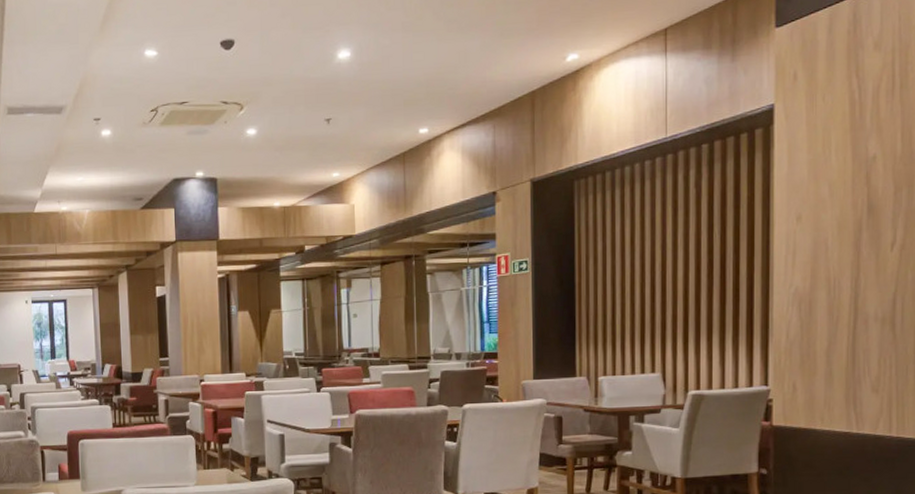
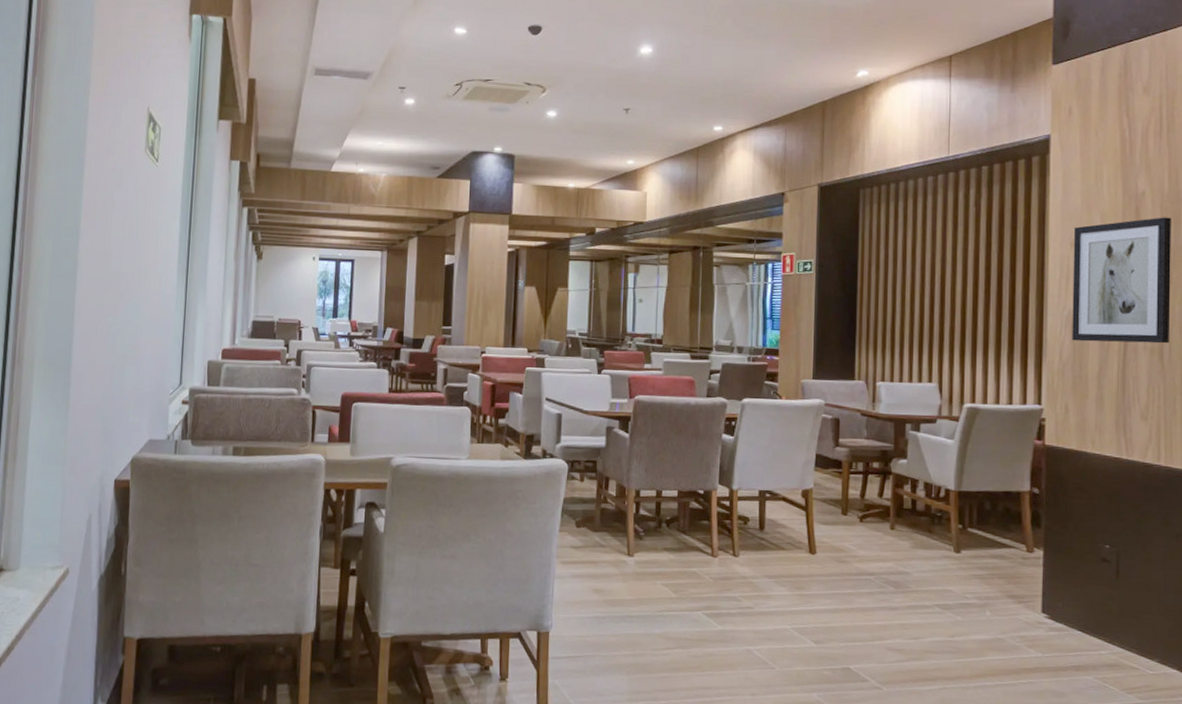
wall art: none [799,180,904,318] -> present [1072,217,1171,344]

